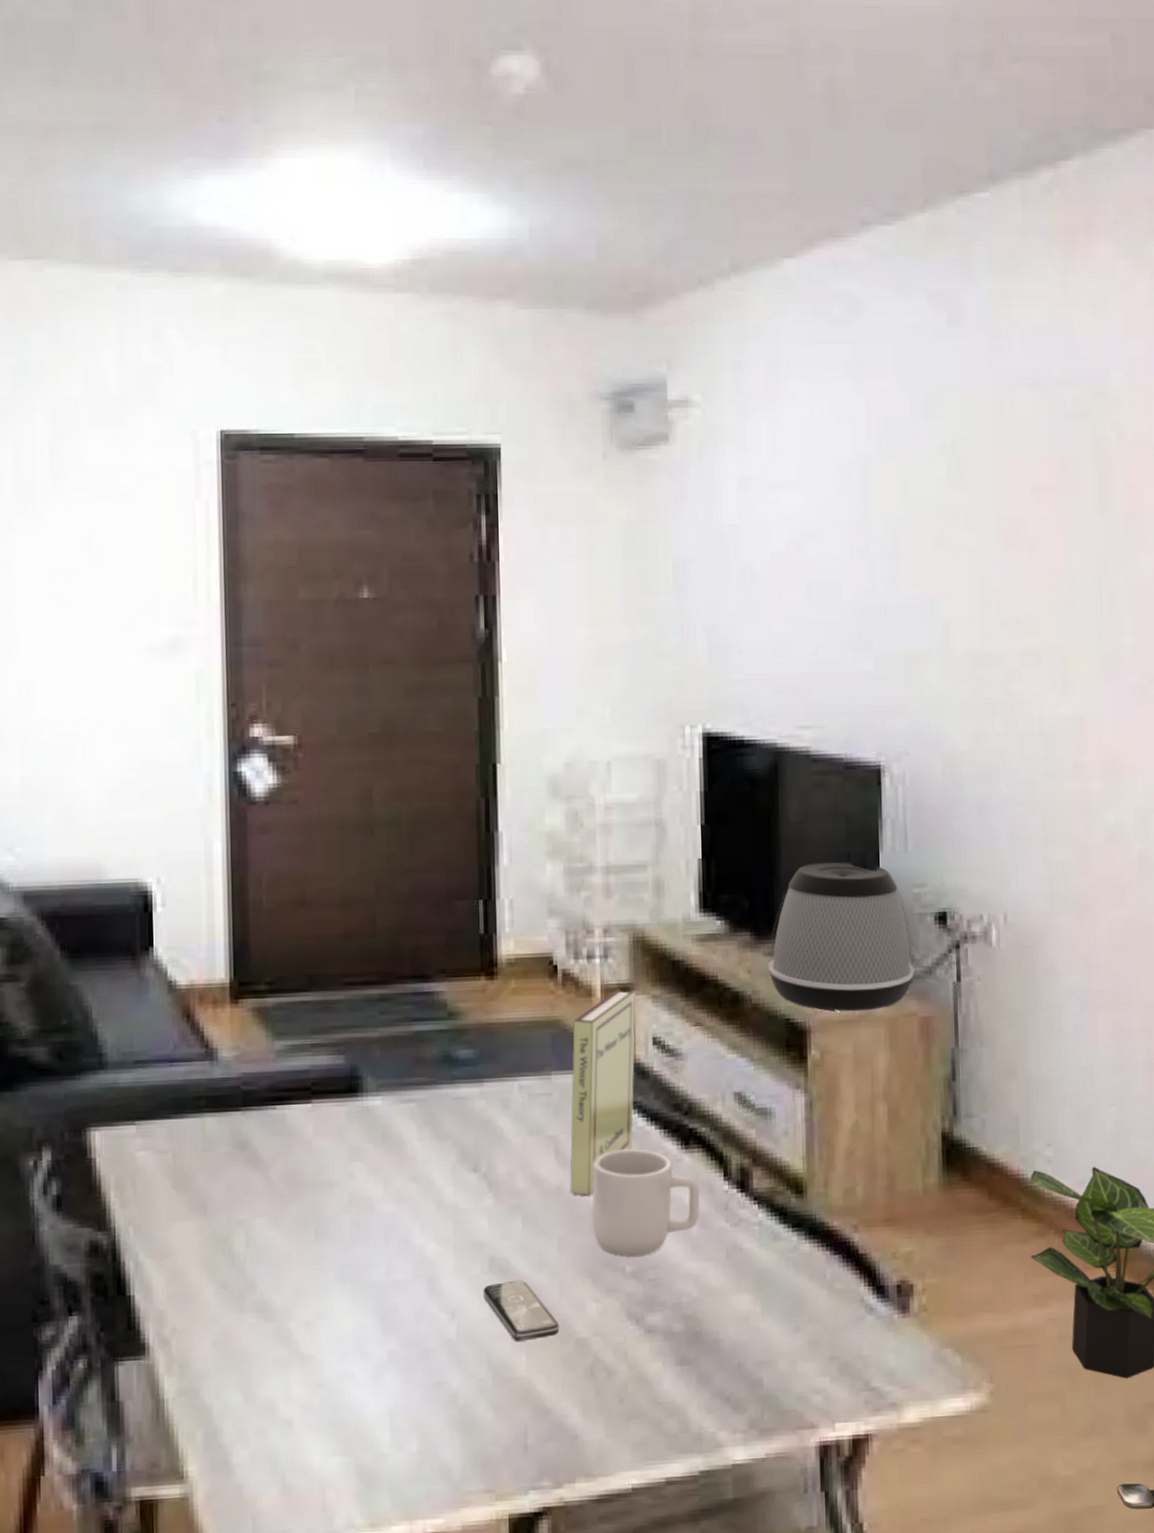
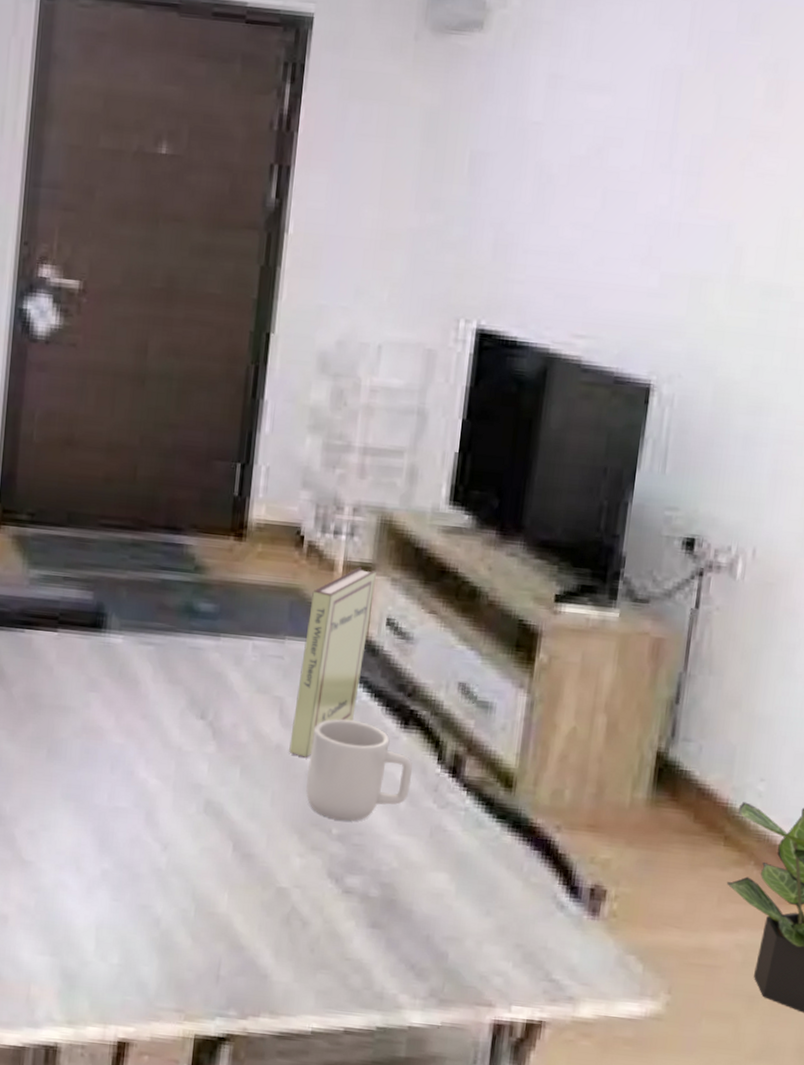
mobile phone: present [483,1280,560,1341] -> none [195,824,263,882]
speaker: present [768,862,915,1012] -> none [509,472,657,624]

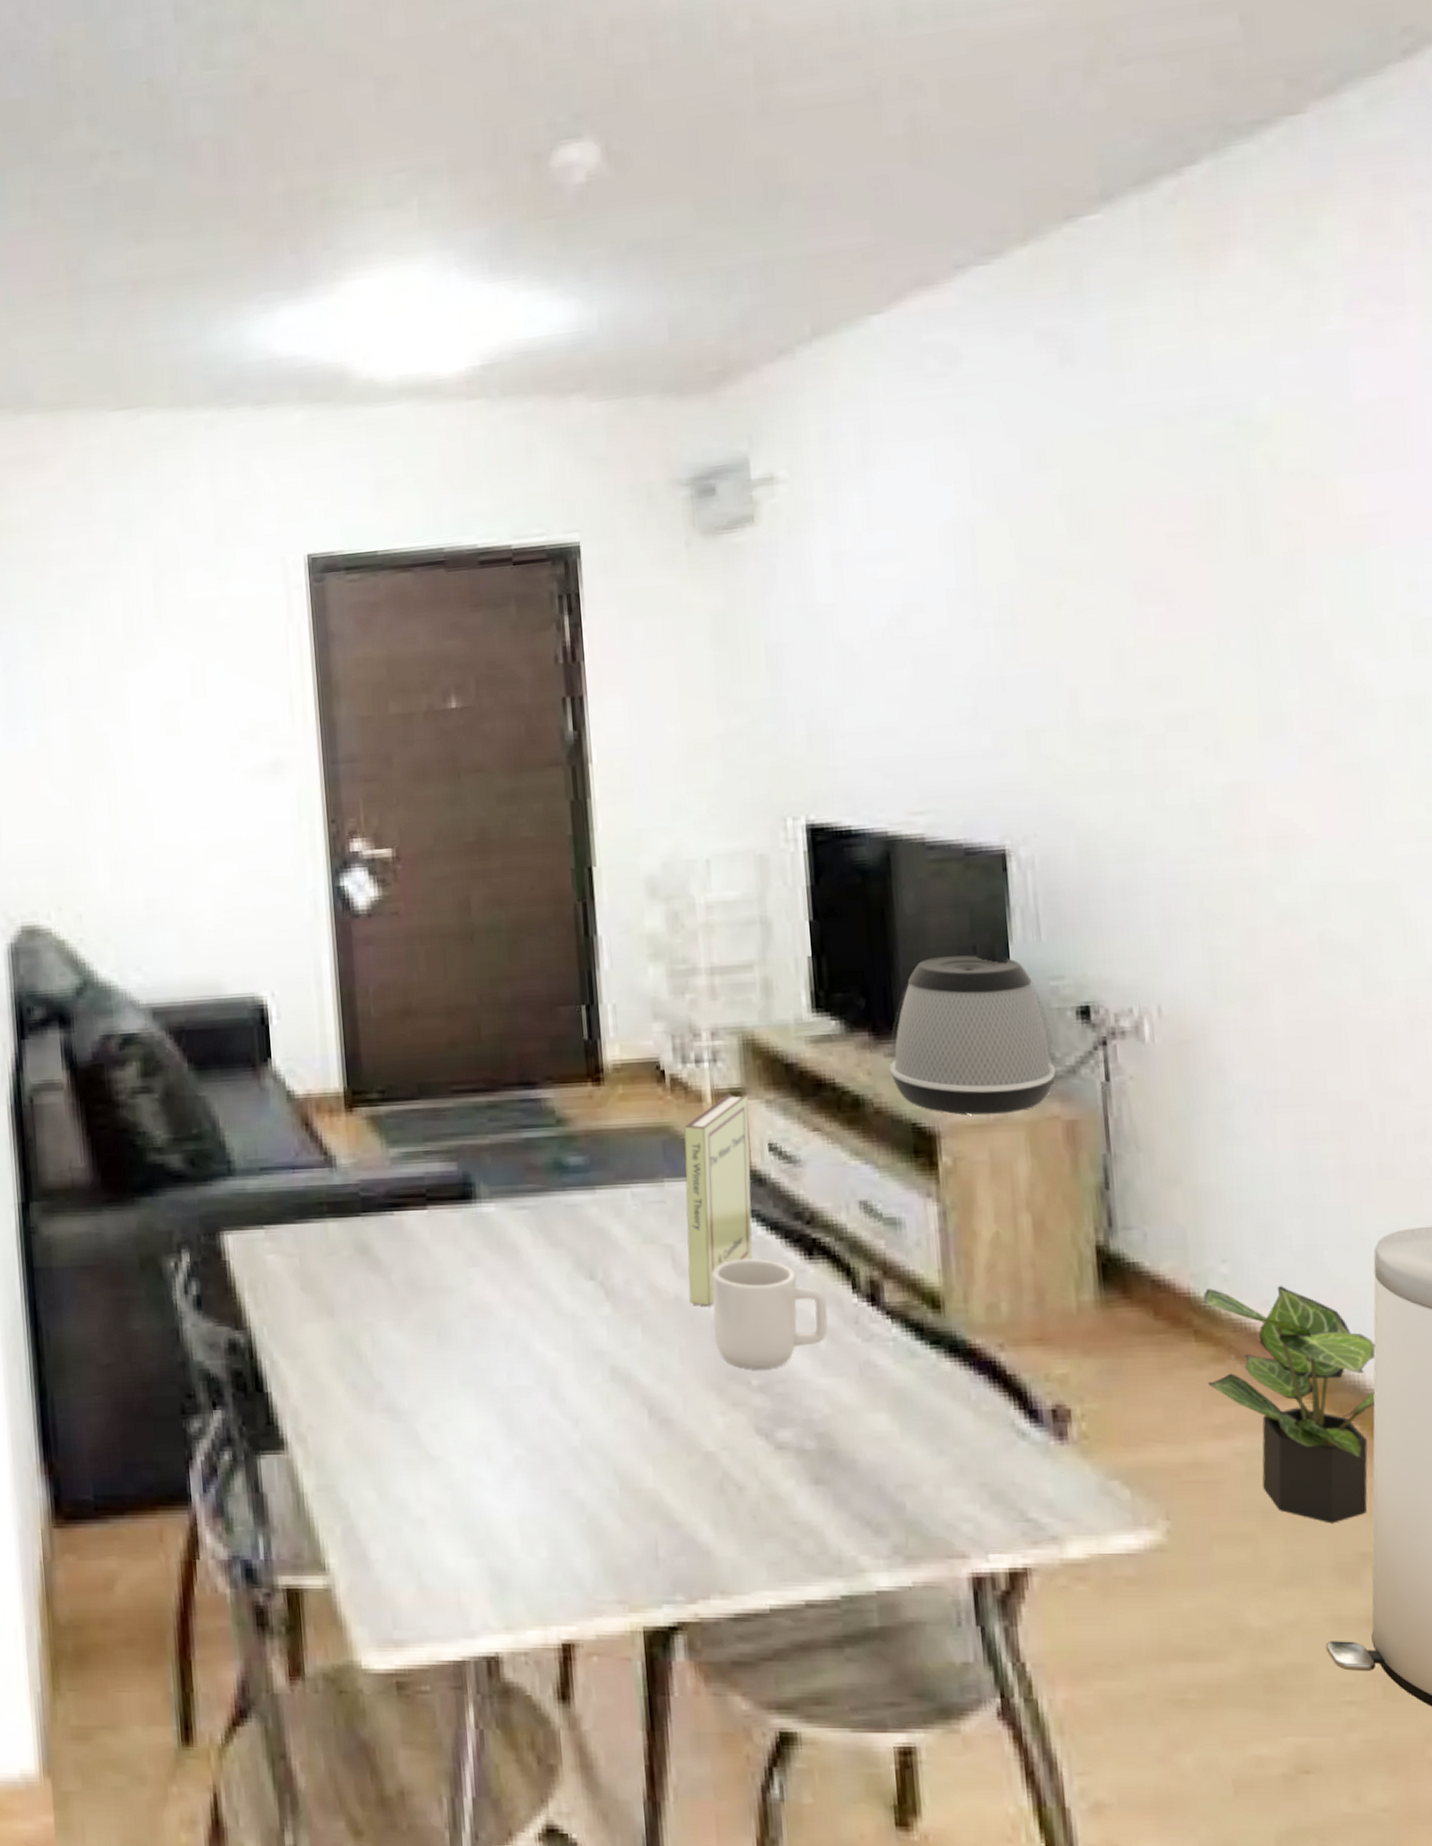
speaker: none [509,472,657,624] -> present [889,955,1057,1116]

